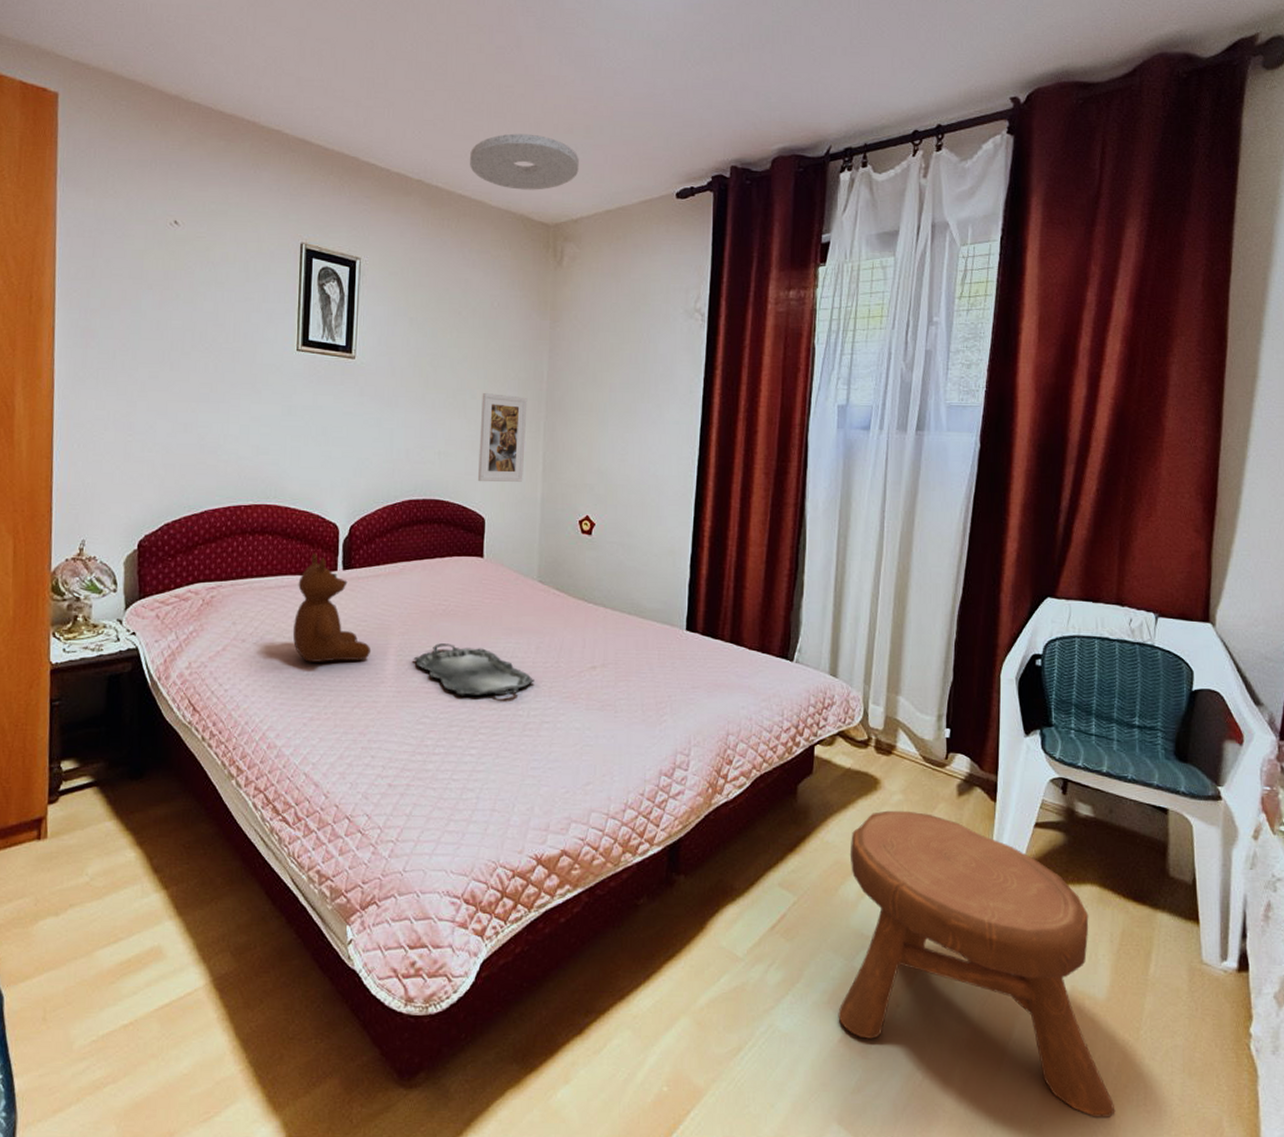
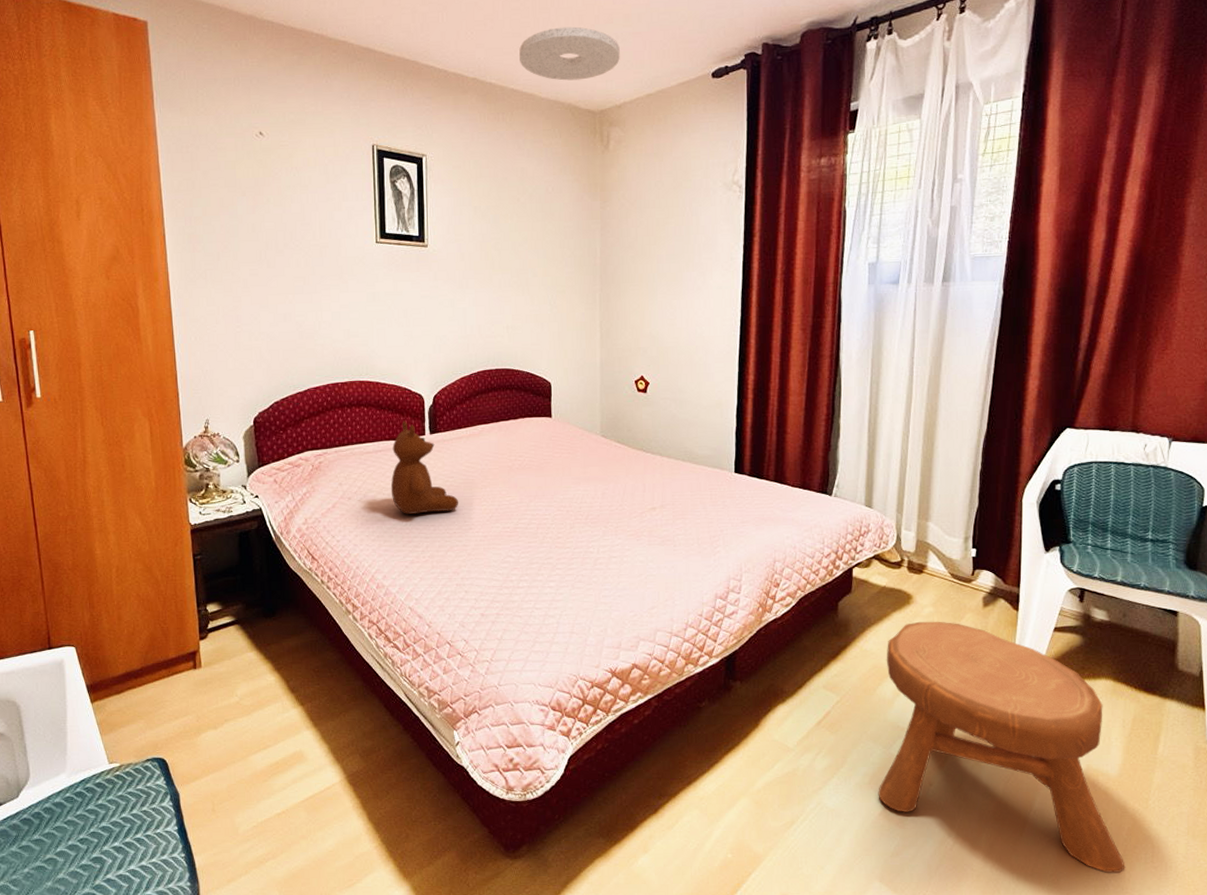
serving tray: present [413,643,534,695] -> none [495,493,602,537]
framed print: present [477,393,528,482] -> none [542,271,584,351]

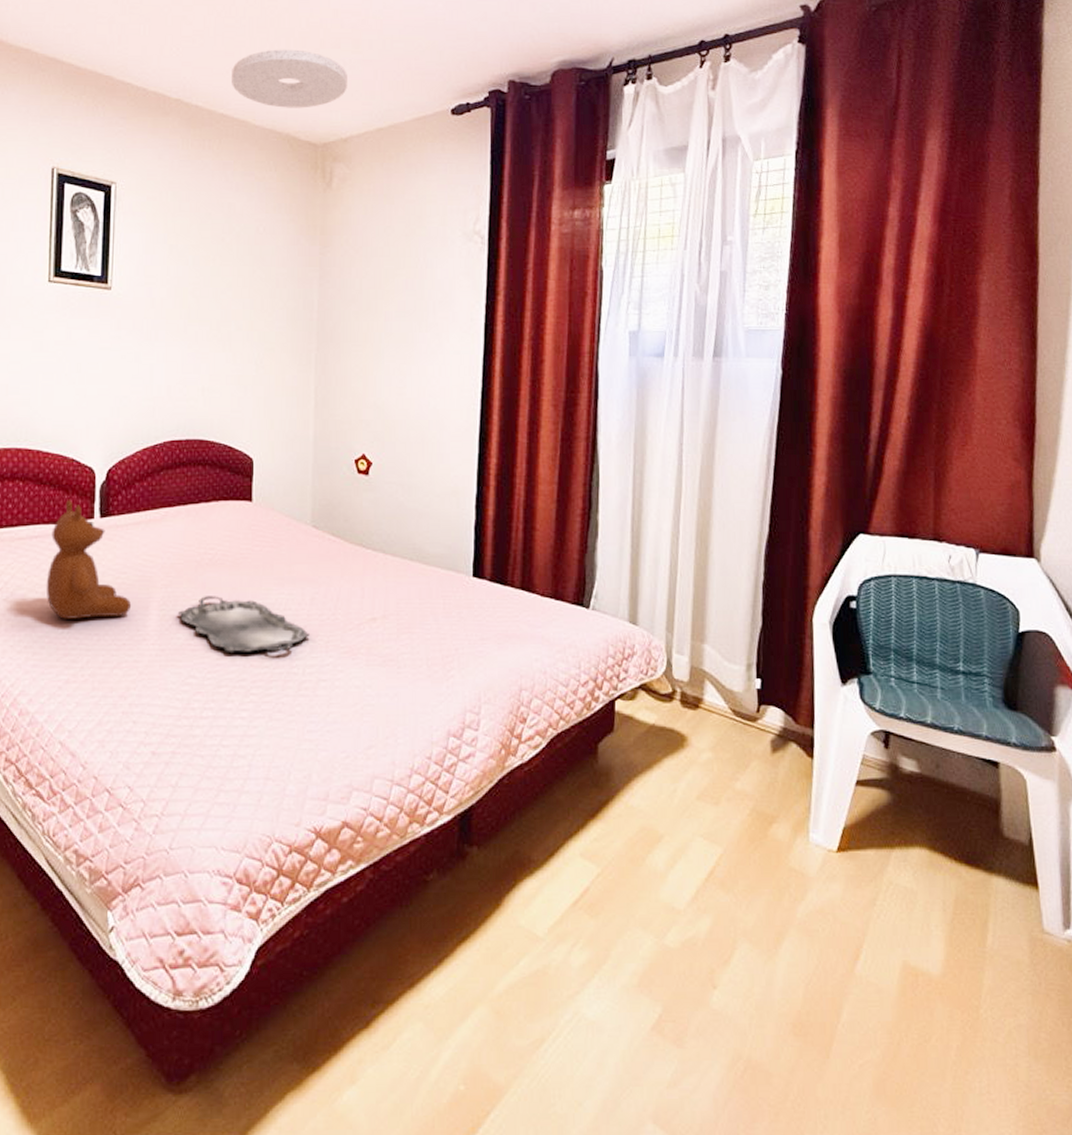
serving tray: none [495,493,602,537] -> present [177,596,310,652]
stool: present [878,621,1126,873] -> none [649,770,957,1108]

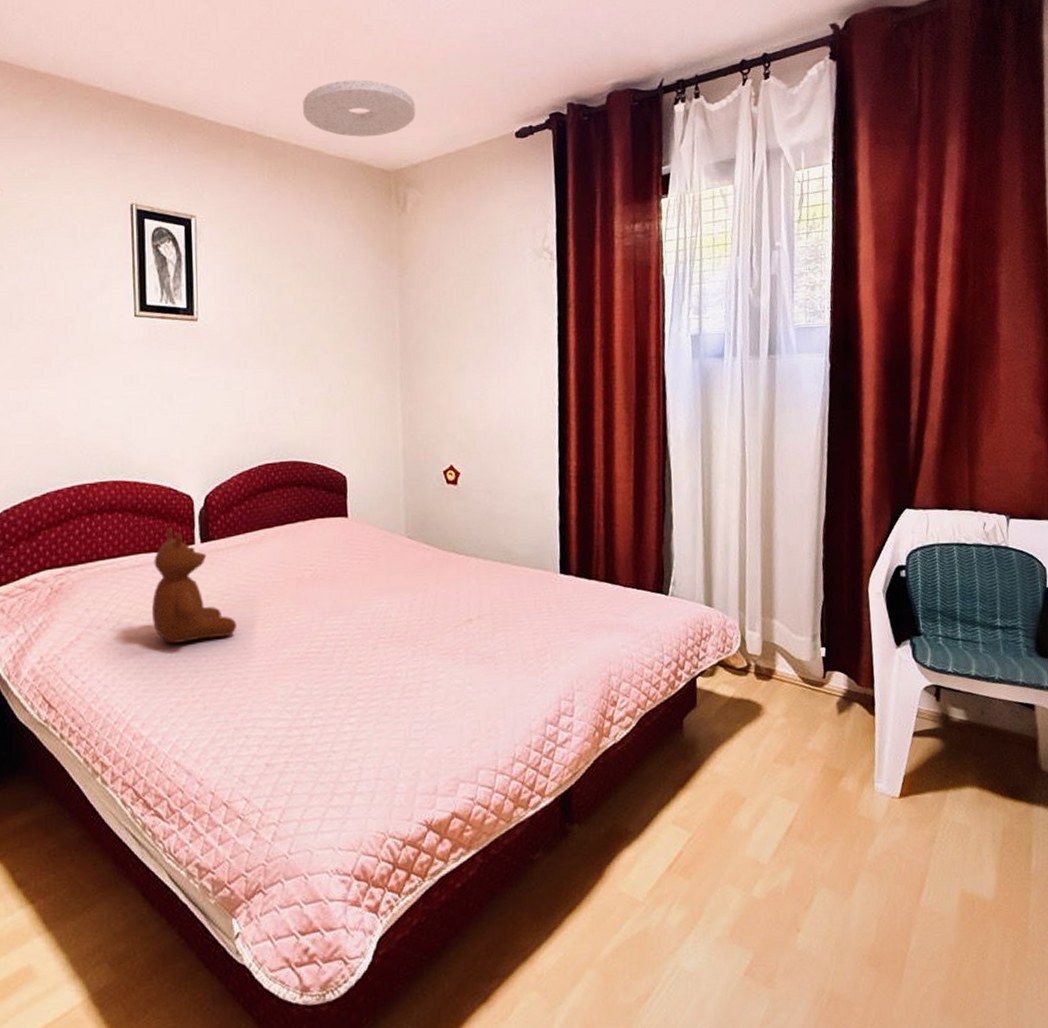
serving tray: present [177,596,310,652] -> none [282,610,410,663]

